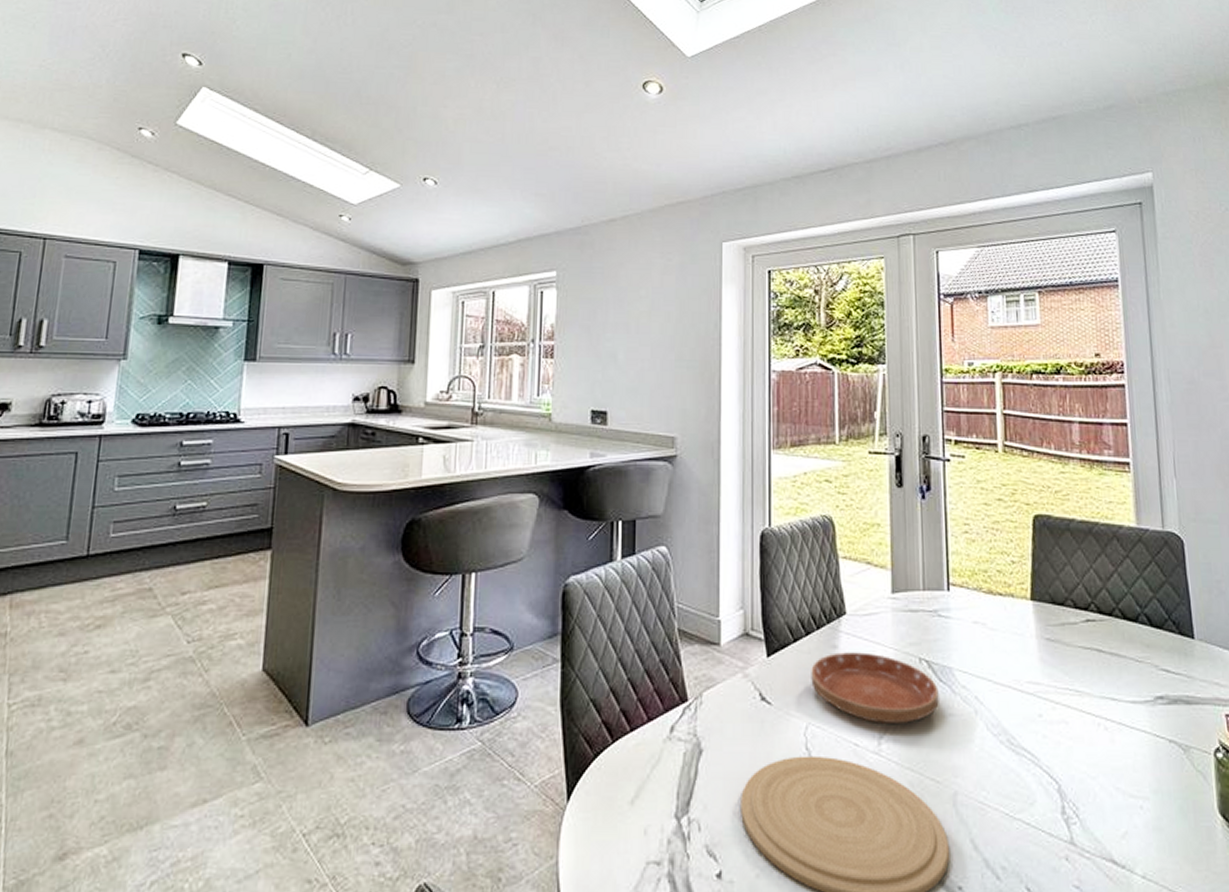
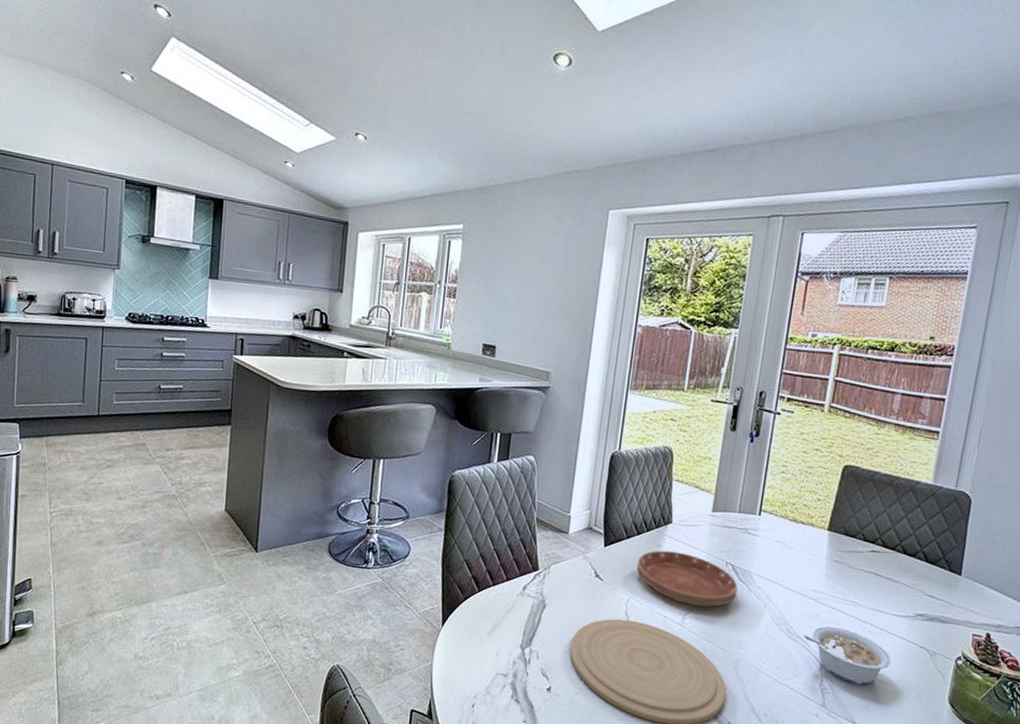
legume: none [1029,728,1140,807] -> present [803,626,891,686]

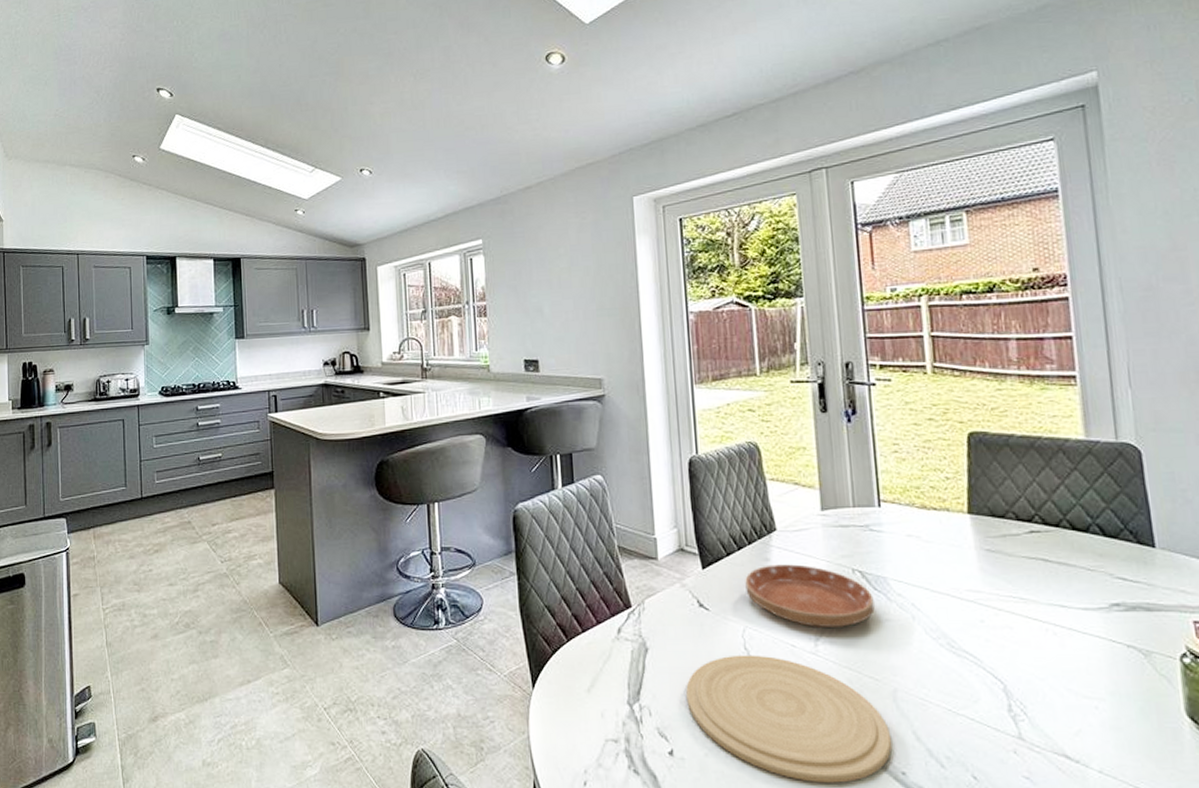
legume: present [803,626,891,686] -> none [970,633,1094,706]

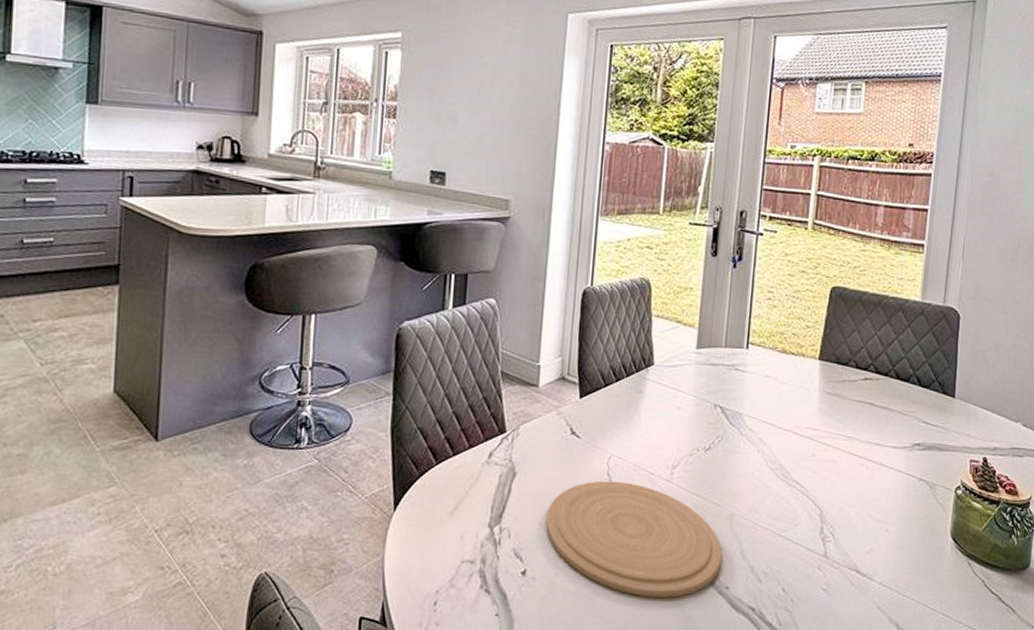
saucer: present [745,564,875,627] -> none [617,397,728,457]

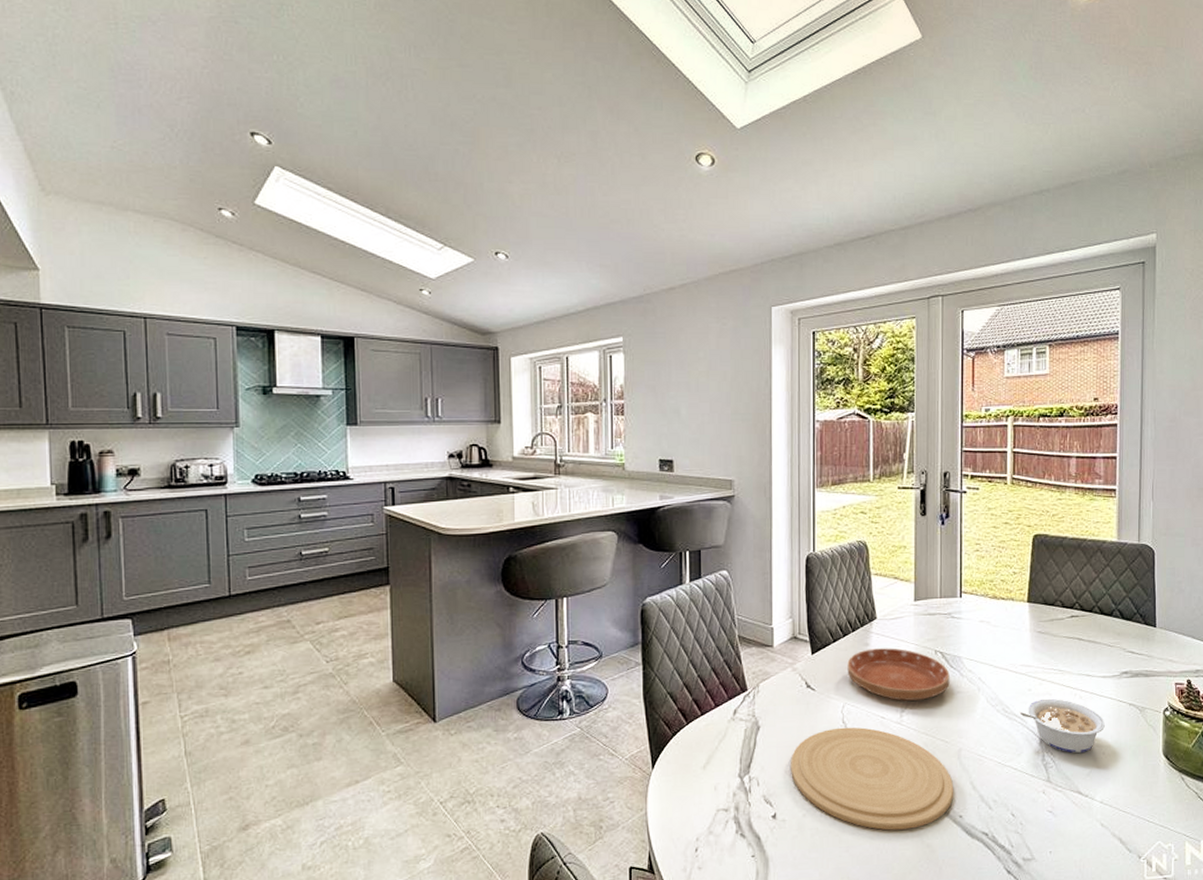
saucer: none [617,397,728,457] -> present [847,648,950,701]
legume: none [800,466,891,529] -> present [1019,698,1105,754]

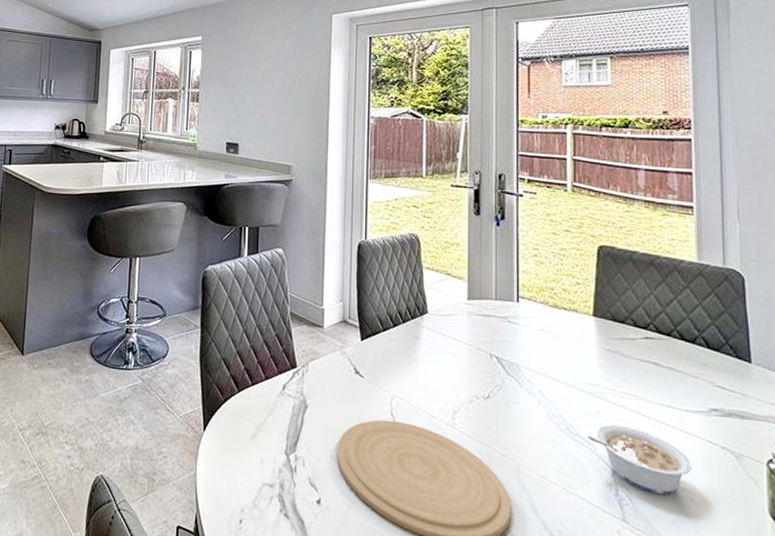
saucer: present [847,648,950,701] -> none [397,343,506,405]

